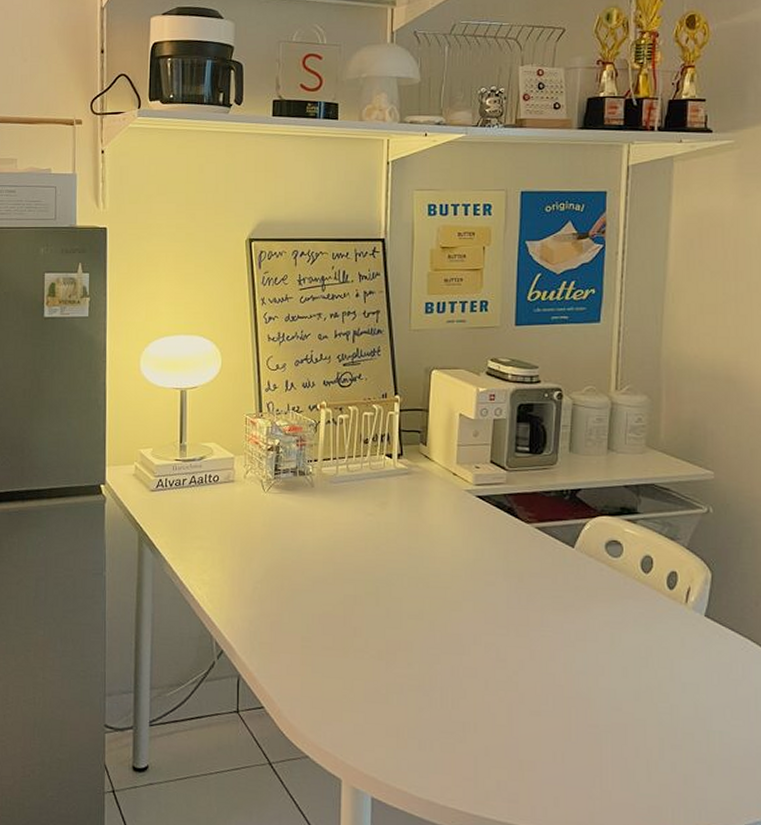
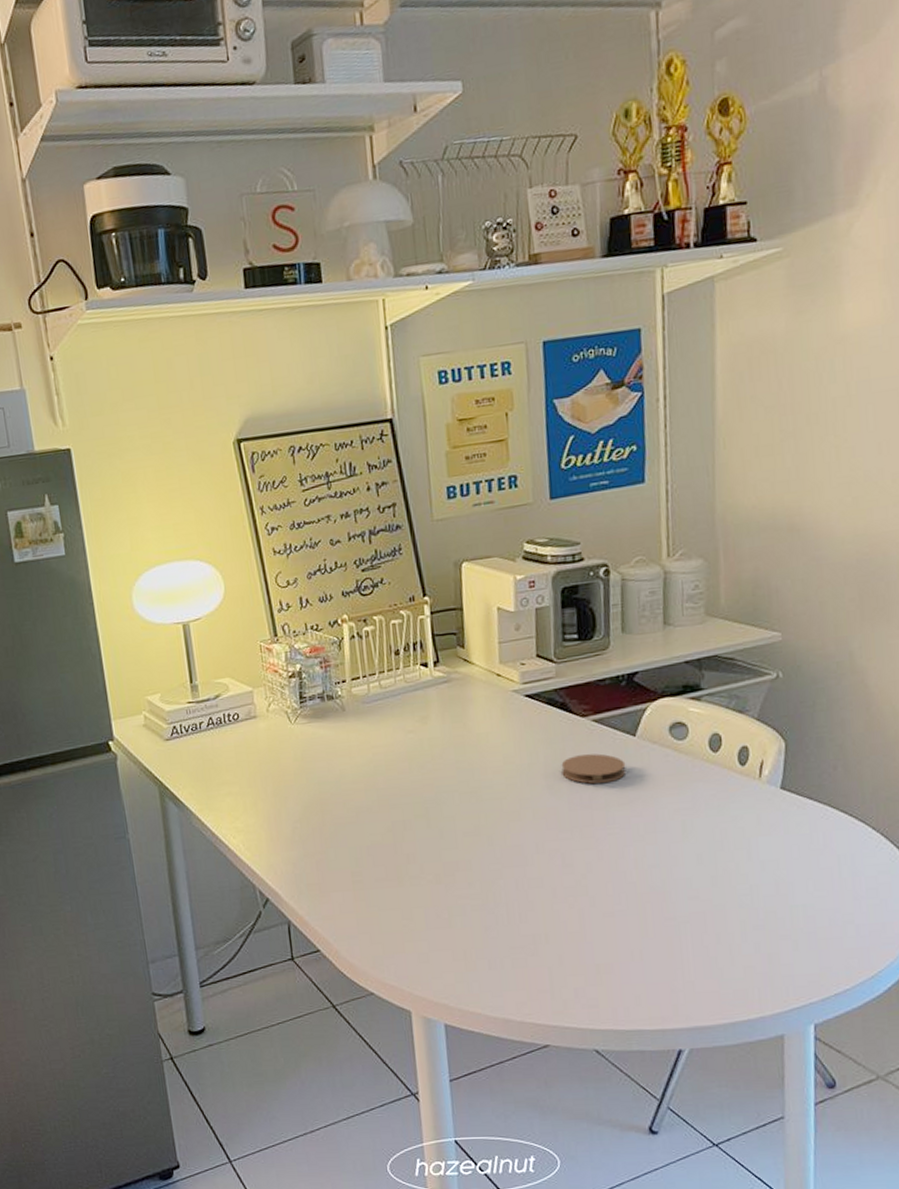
coaster: none [504,558,563,587] -> present [561,753,626,784]

